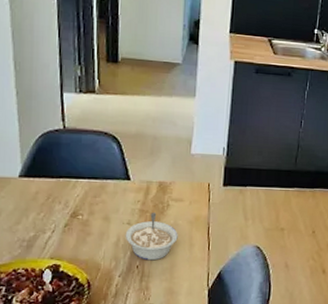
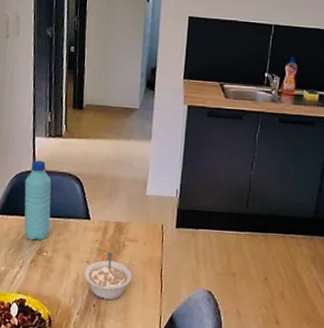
water bottle: none [53,117,86,203] -> present [24,160,52,240]

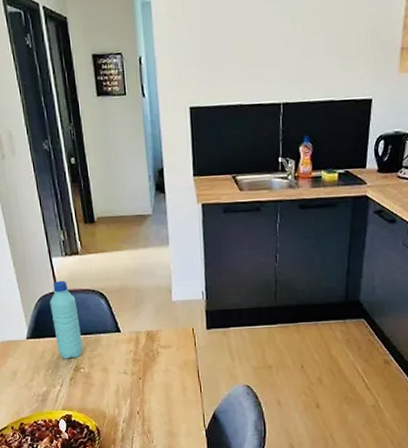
legume: present [83,252,133,300] -> none [123,361,171,406]

